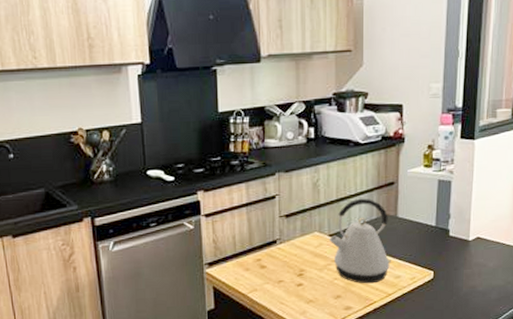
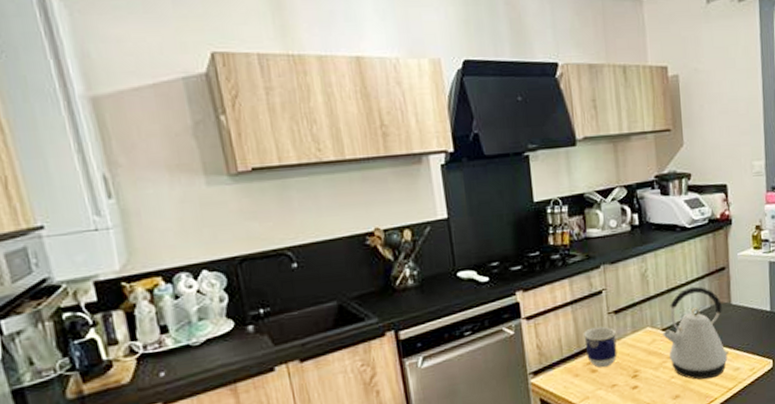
cup: none [256,228,286,265] -> present [584,326,617,368]

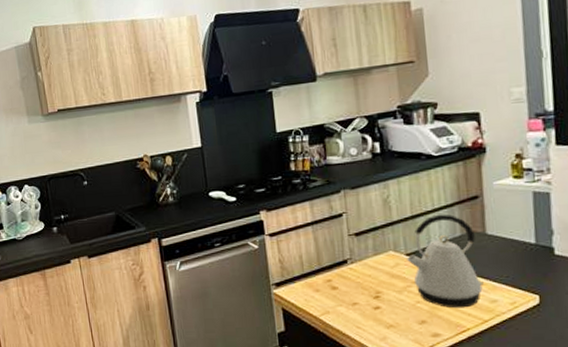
cup: present [584,326,617,368] -> none [324,247,358,286]

